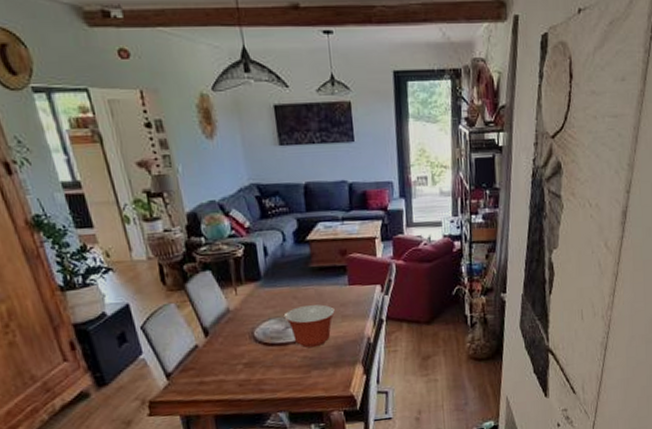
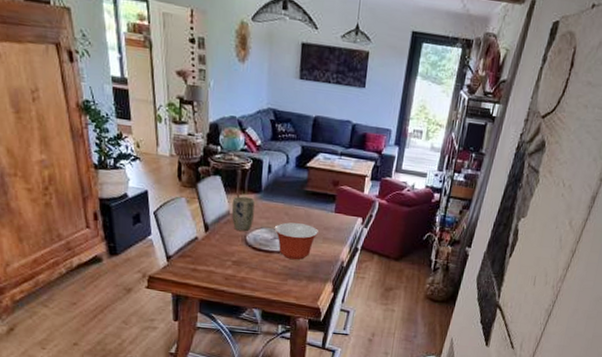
plant pot: none [229,287,259,328] -> present [231,196,255,232]

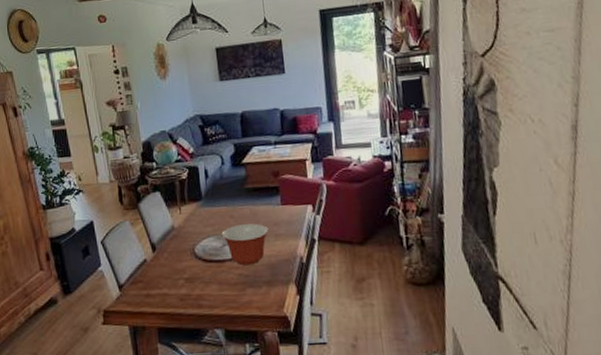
plant pot: present [231,196,255,232] -> none [174,207,200,245]

